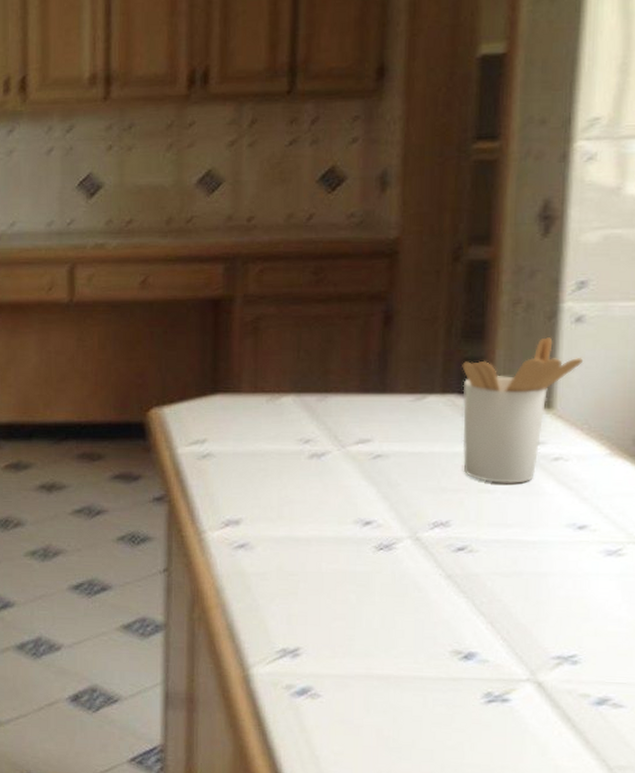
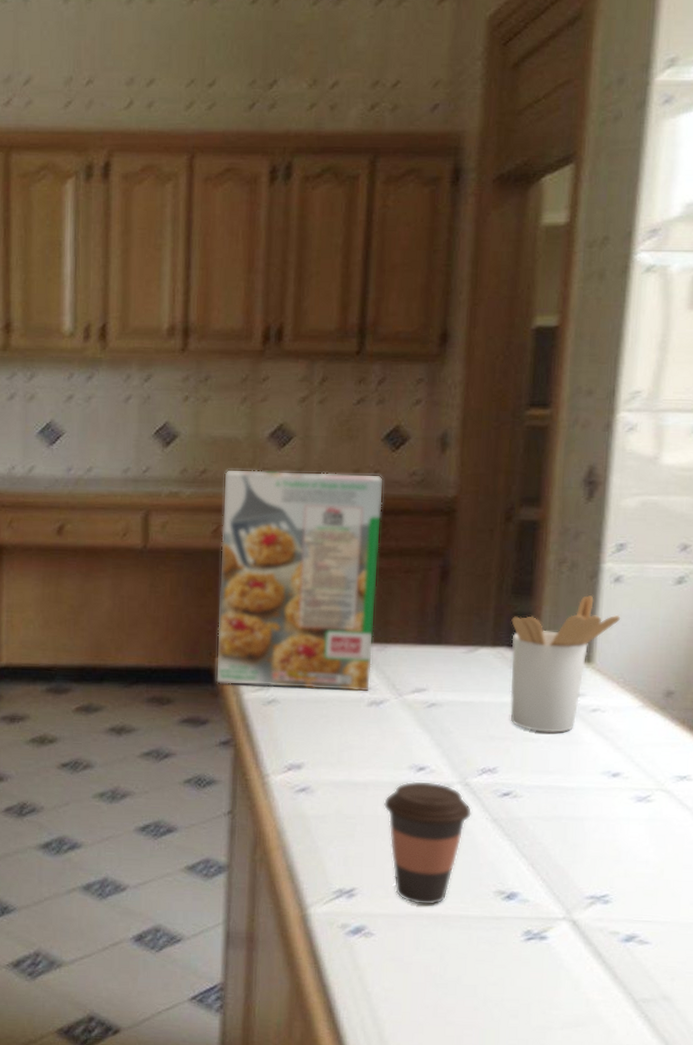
cereal box: none [147,217,320,444] -> present [215,468,384,692]
coffee cup: none [327,536,424,666] -> present [383,781,472,906]

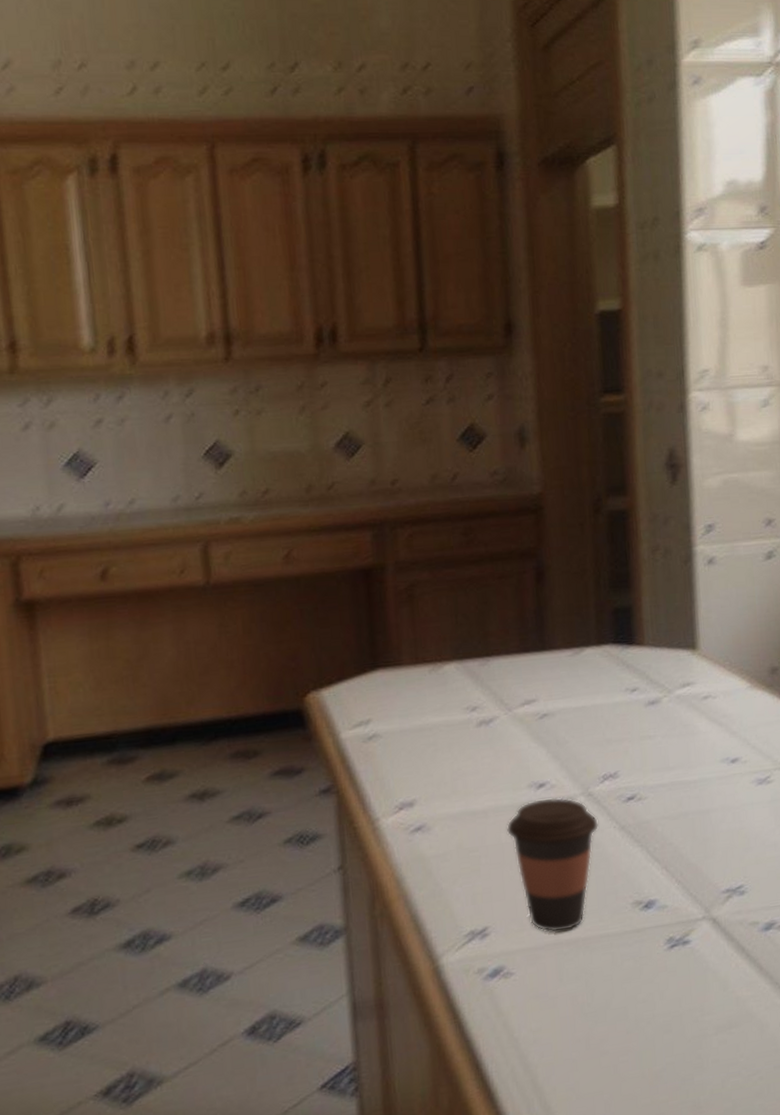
cereal box: present [215,468,384,692] -> none [289,477,478,726]
utensil holder: present [510,595,621,733] -> none [613,581,719,729]

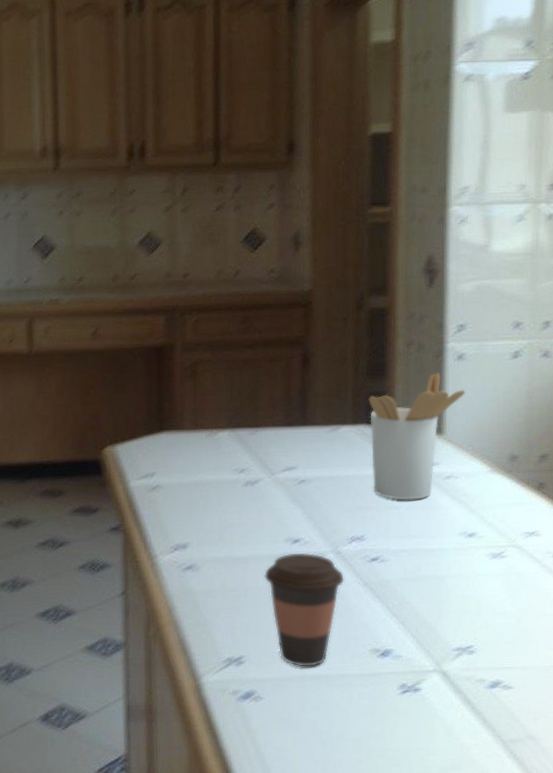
utensil holder: none [613,581,719,729] -> present [368,373,466,500]

